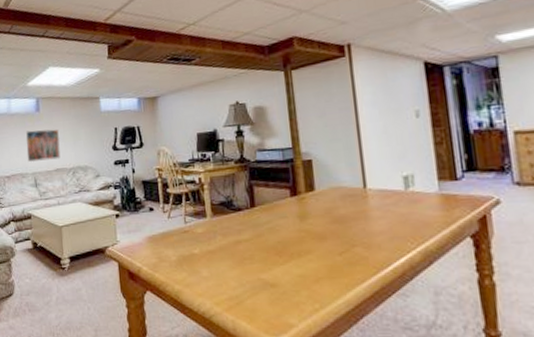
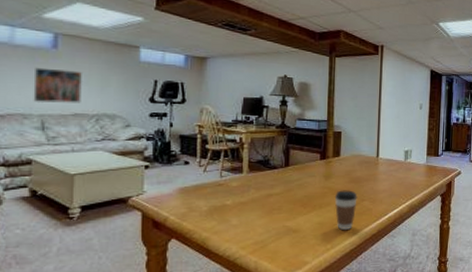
coffee cup: none [315,233,346,285] -> present [334,190,358,230]

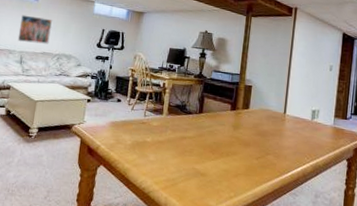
coffee cup: present [334,190,358,230] -> none [240,141,263,181]

